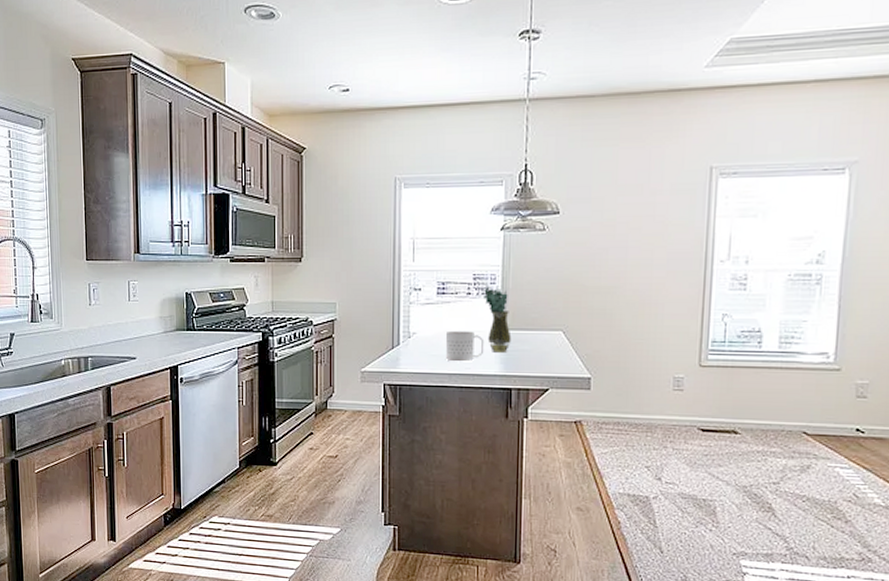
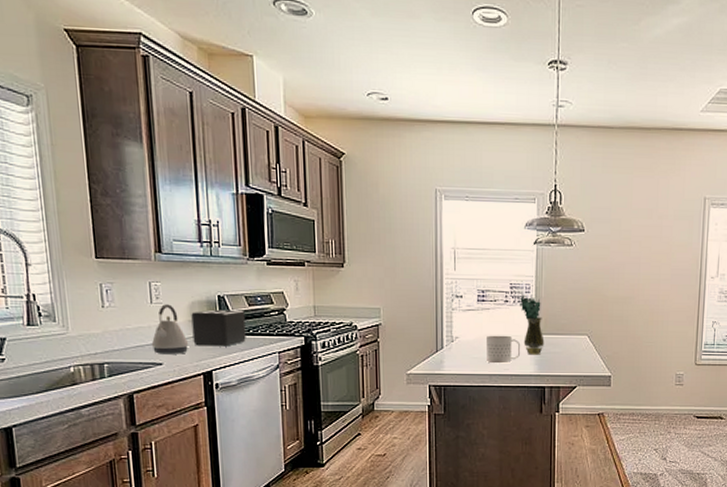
kettle: none [127,302,159,350] -> present [151,304,189,356]
toaster: none [162,306,209,342] -> present [191,309,246,347]

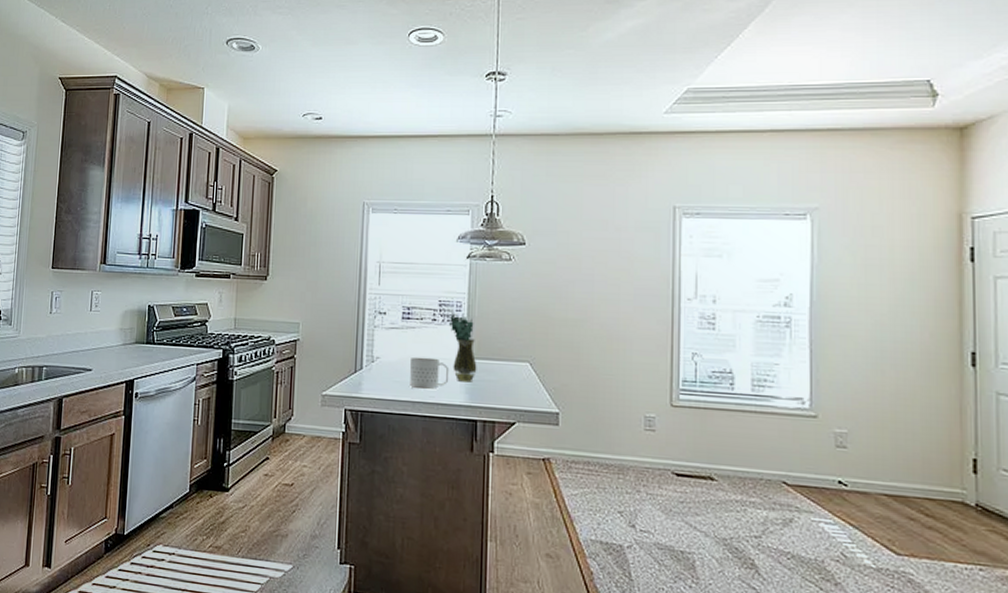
kettle: present [151,304,189,356] -> none [85,312,117,362]
toaster: present [191,309,246,347] -> none [121,318,170,356]

